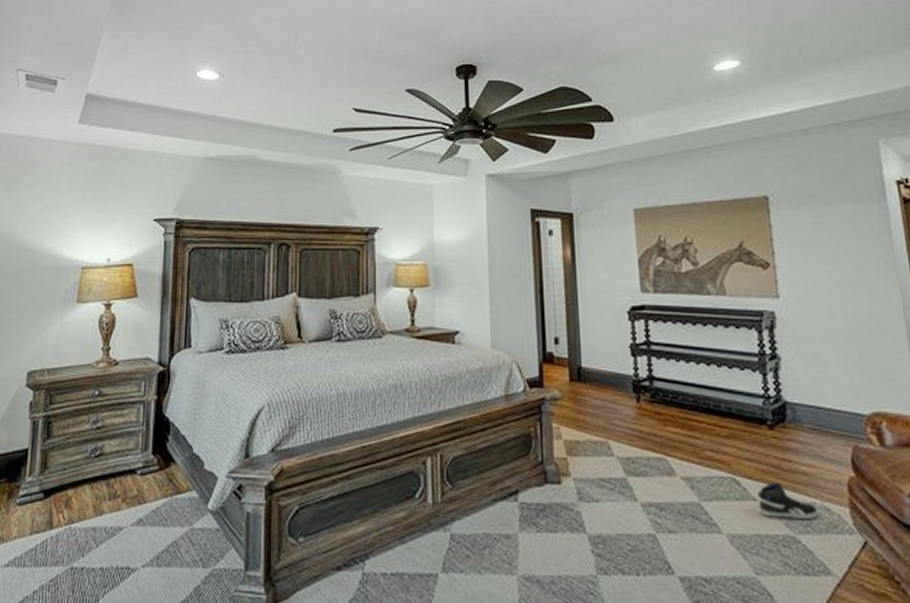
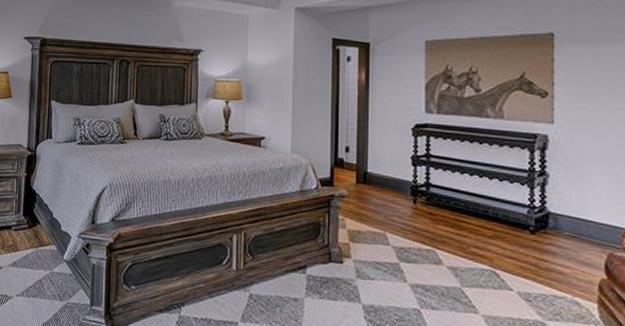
sneaker: present [758,483,818,520] -> none [515,277,568,311]

